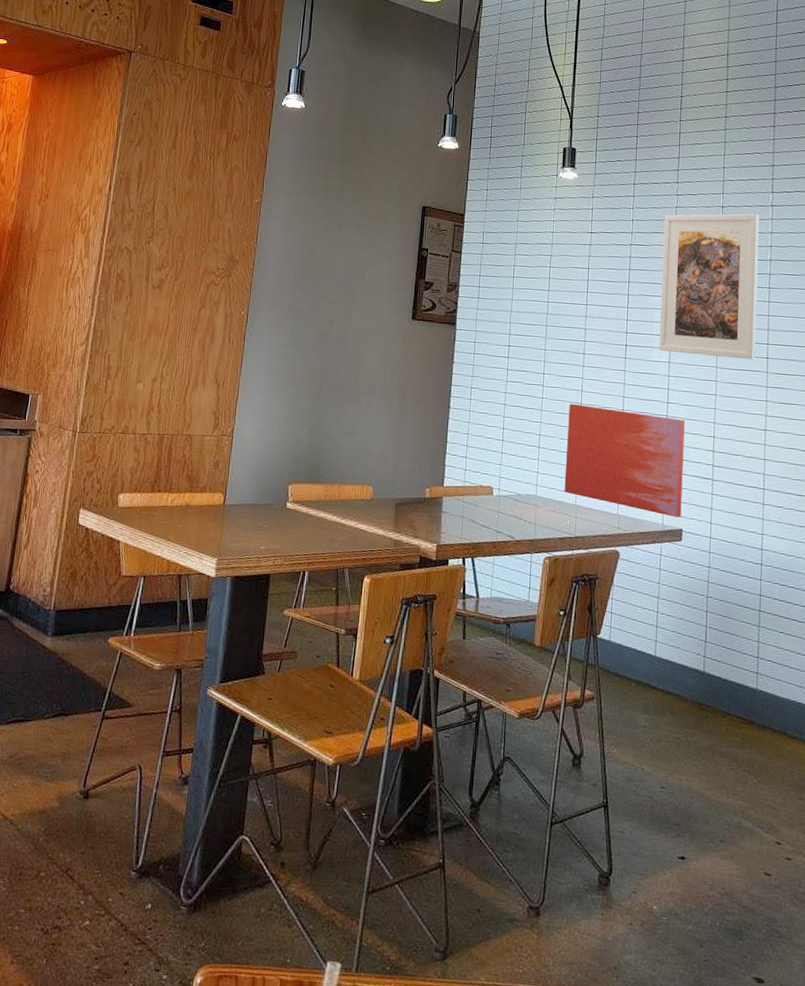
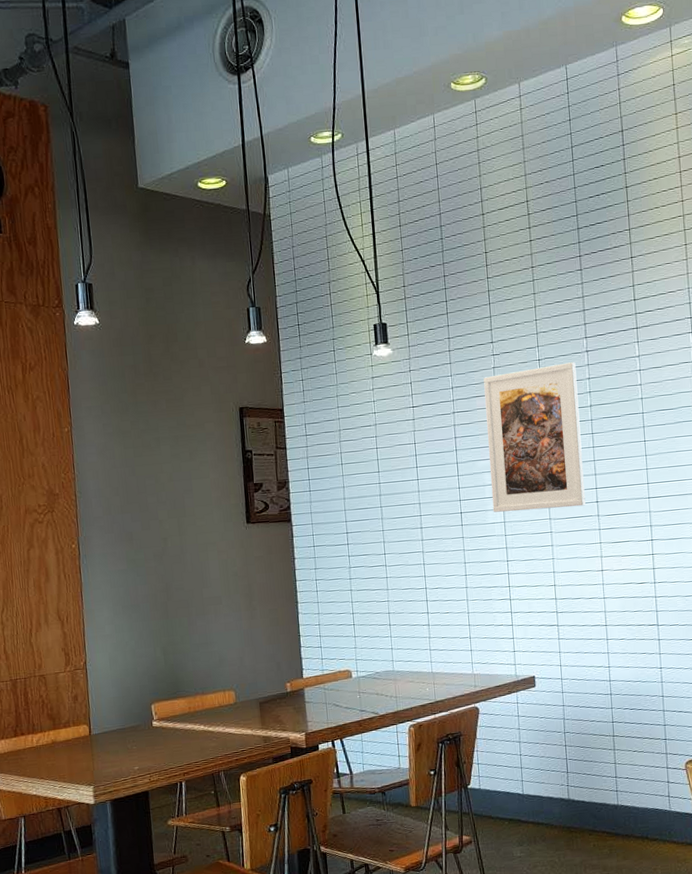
wall art: present [564,403,685,518] -> none [413,574,533,667]

